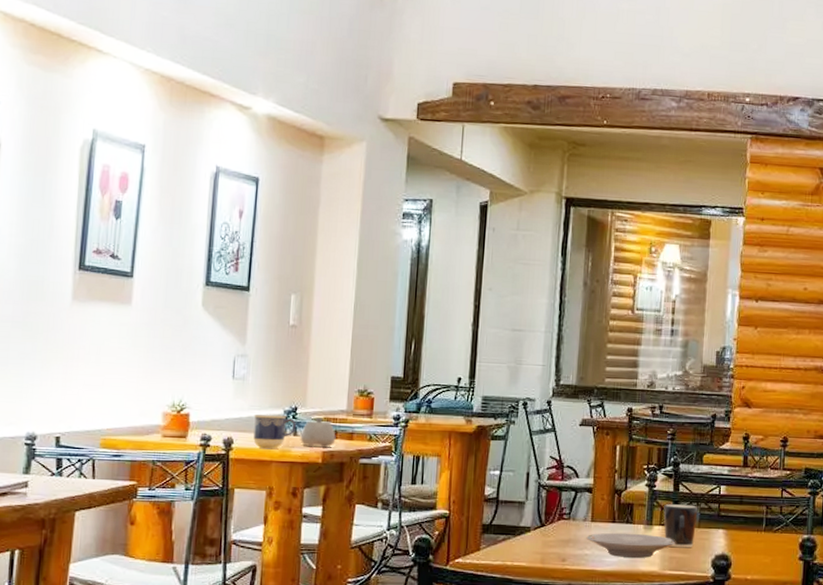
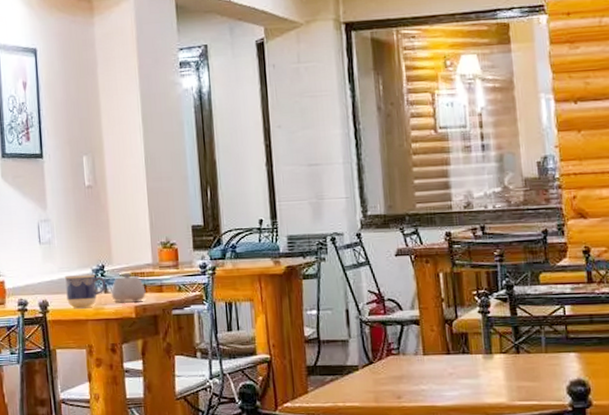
saucer: present [586,532,676,558] -> none [420,364,522,390]
mug: present [663,504,698,548] -> none [502,329,543,377]

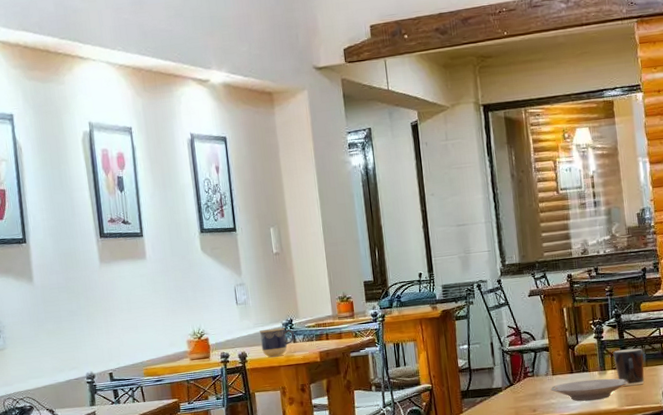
sugar bowl: present [111,272,146,303] -> none [299,323,328,350]
saucer: none [420,364,522,390] -> present [550,378,629,401]
mug: none [502,329,543,377] -> present [613,348,645,387]

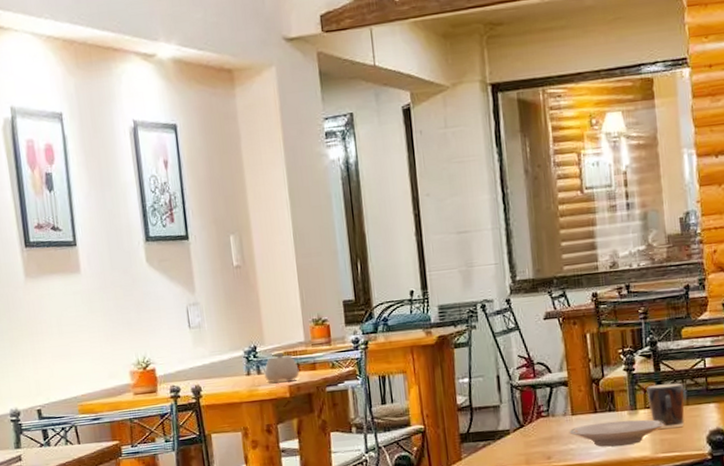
cup: present [259,327,294,358] -> none [216,355,259,392]
sugar bowl: none [299,323,328,350] -> present [264,351,300,384]

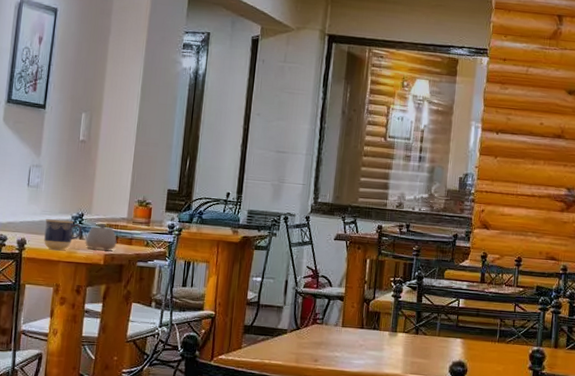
cup: none [216,355,259,392] -> present [44,218,82,251]
saucer: present [569,419,665,447] -> none [337,337,418,362]
mug: present [646,383,685,430] -> none [407,313,439,355]

